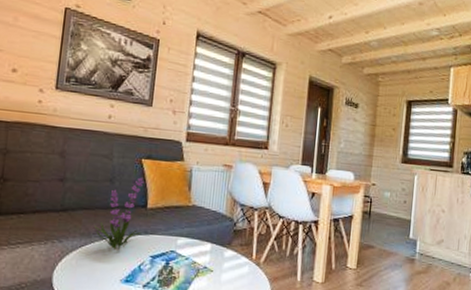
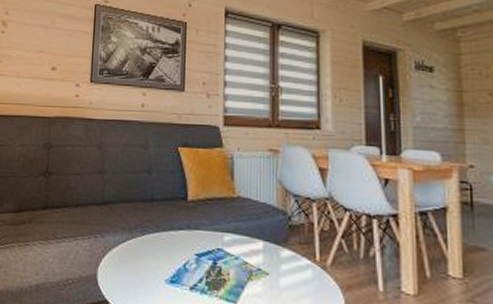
plant: present [95,177,144,250] -> none [135,167,184,247]

